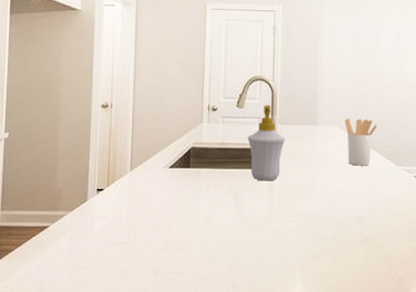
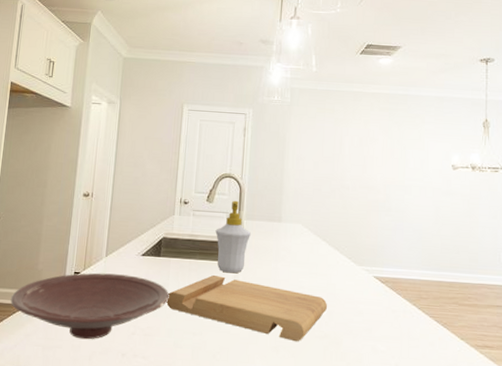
bowl: none [28,188,201,259] -> present [10,273,169,340]
cutting board: none [199,184,368,248] -> present [166,275,328,342]
utensil holder: present [345,118,377,166] -> none [308,217,339,264]

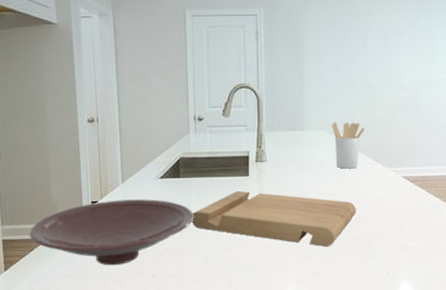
soap bottle: present [215,200,251,274] -> none [235,112,273,187]
utensil holder: none [308,217,339,264] -> present [332,122,365,169]

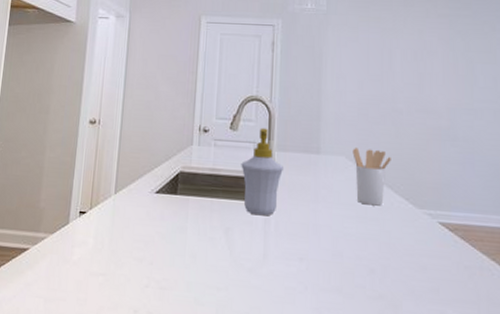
bowl: present [29,199,194,266] -> none [9,212,188,292]
cutting board: present [192,191,357,247] -> none [185,218,382,303]
soap bottle: none [235,112,273,187] -> present [241,127,283,216]

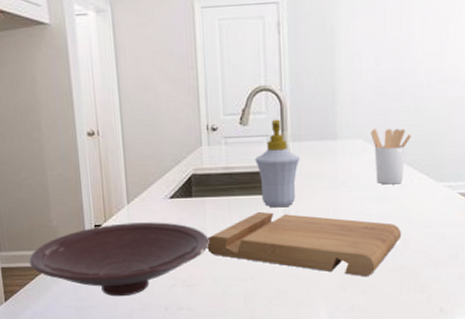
bowl: none [9,212,188,292] -> present [28,222,210,297]
cutting board: none [185,218,382,303] -> present [207,212,402,277]

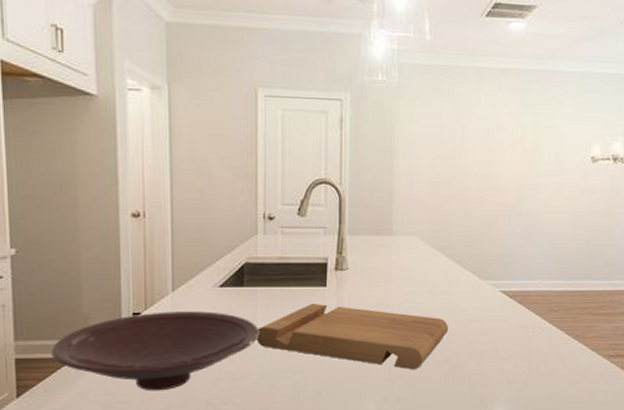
soap bottle: present [255,119,299,208] -> none [311,212,355,300]
utensil holder: present [371,128,411,185] -> none [424,227,460,281]

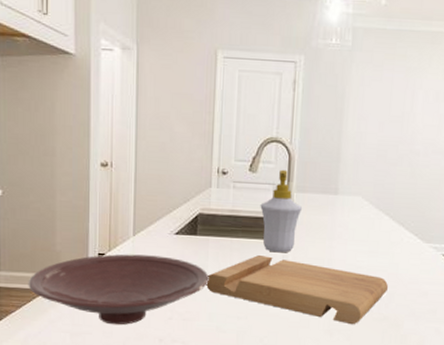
soap bottle: none [311,212,355,300] -> present [260,169,302,253]

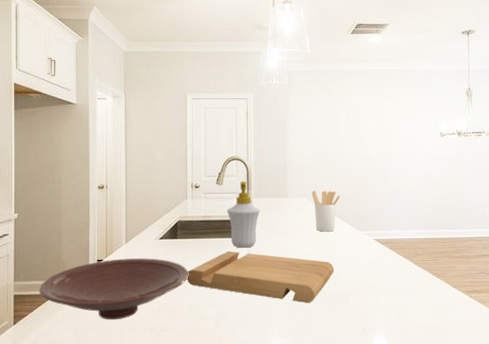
utensil holder: none [369,188,405,241] -> present [312,190,340,232]

